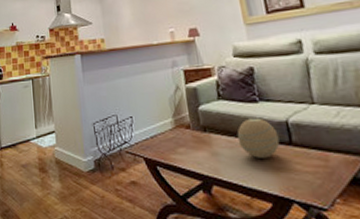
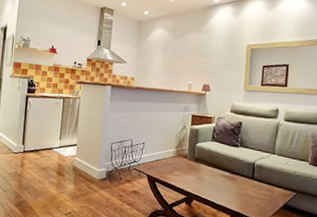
decorative orb: present [237,118,280,158] -> none [218,157,246,186]

